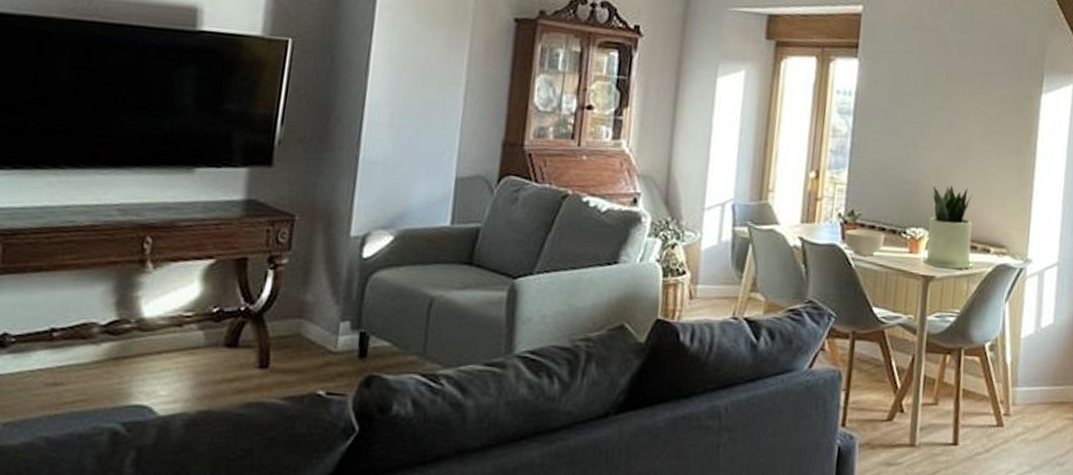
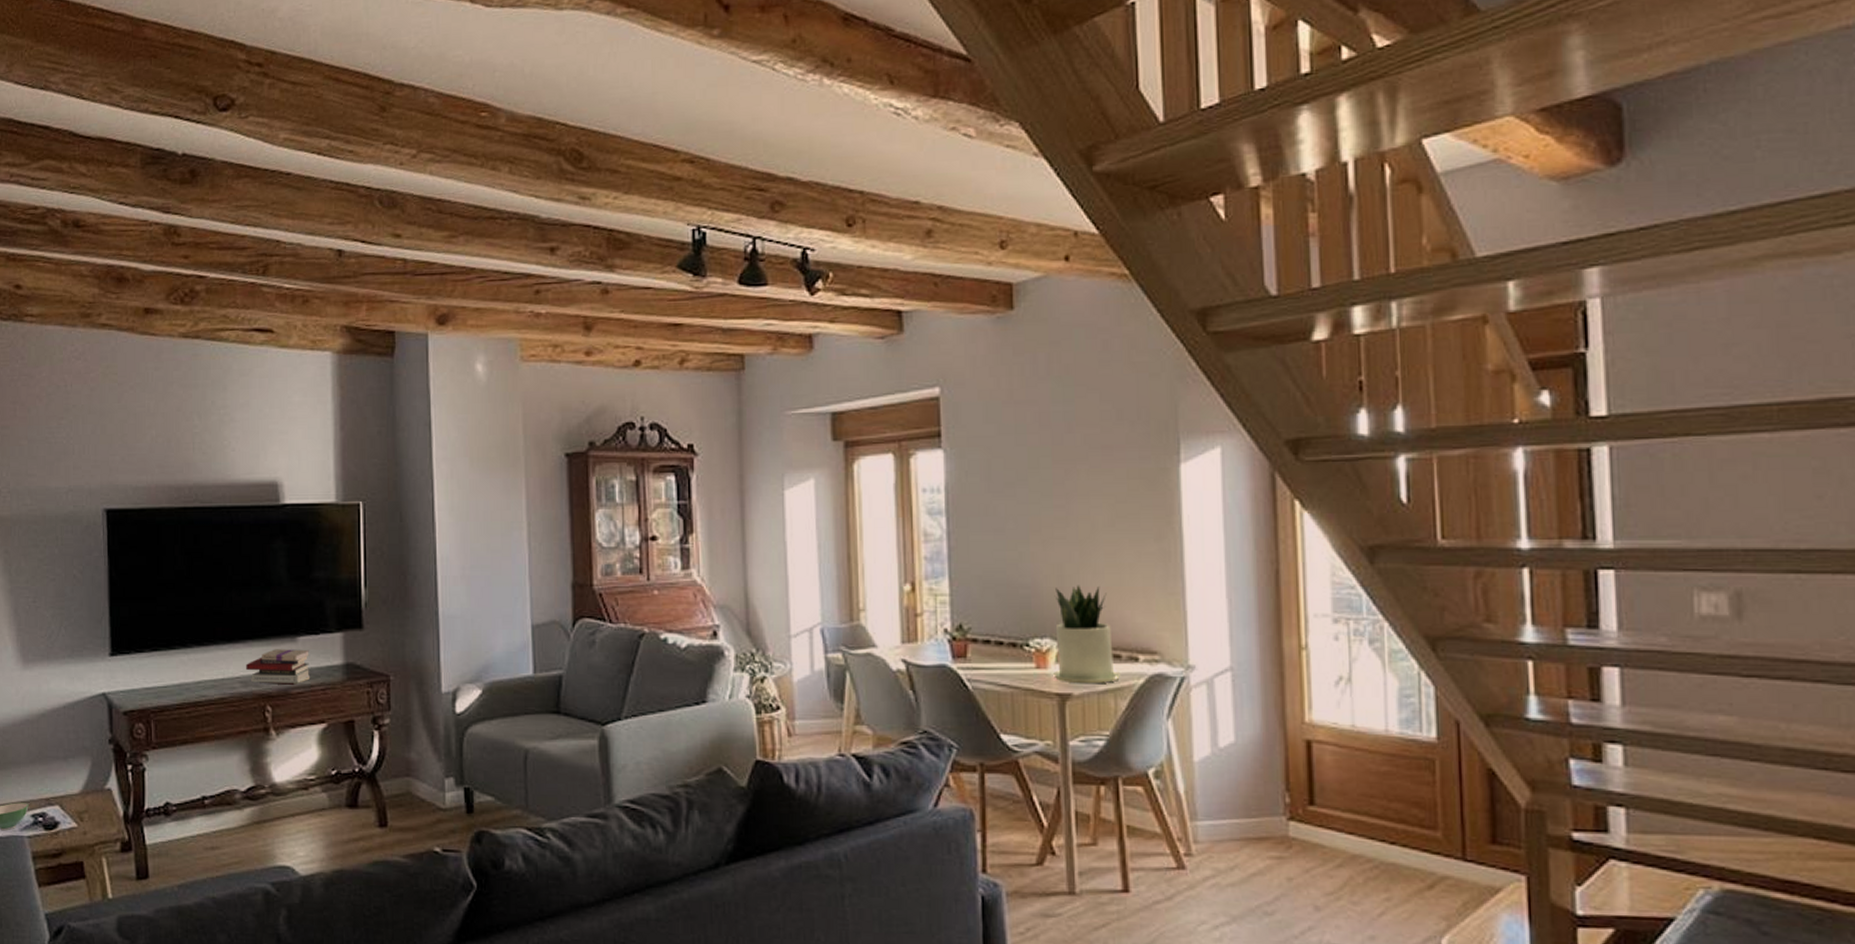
books: none [128,178,207,218] -> present [246,649,311,686]
bowl: present [844,228,885,256] -> none [954,645,1004,675]

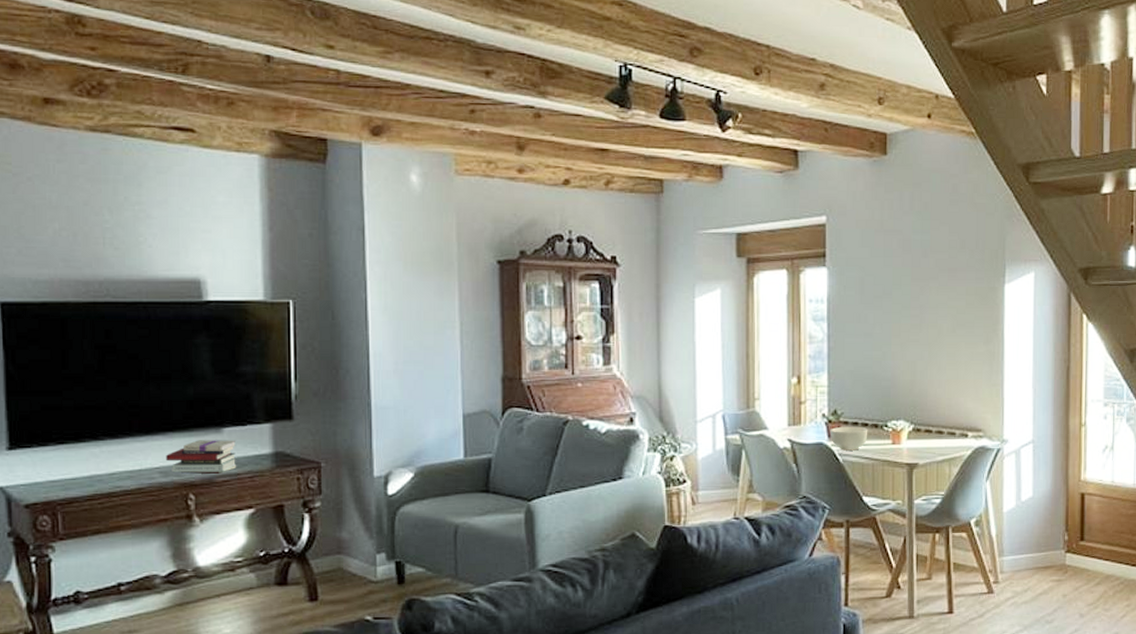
bowl: none [954,645,1004,675] -> present [830,426,868,451]
planter: present [1053,585,1120,684] -> none [905,378,954,456]

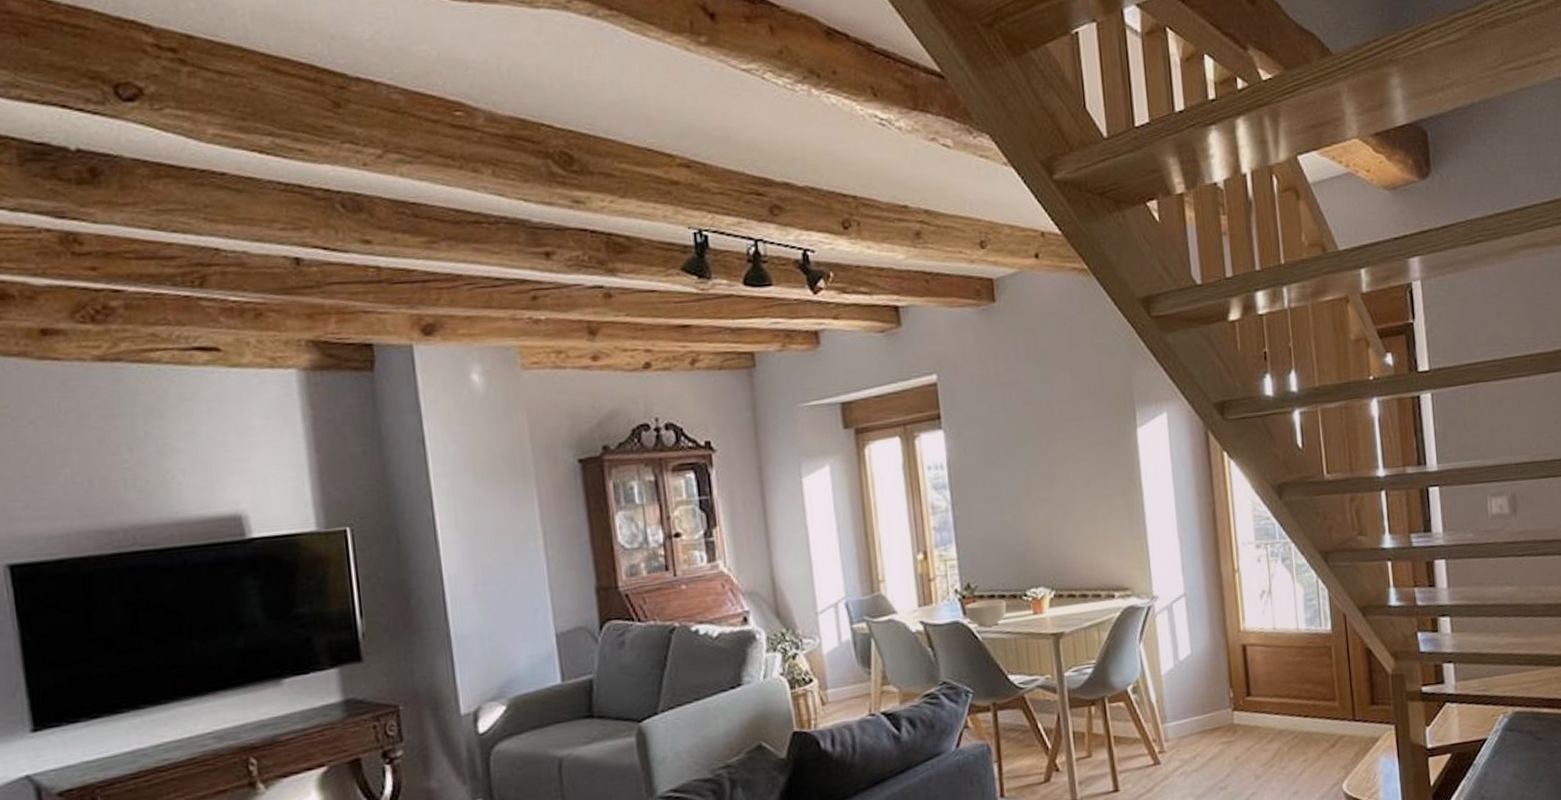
books: present [166,440,237,475] -> none [219,691,303,736]

